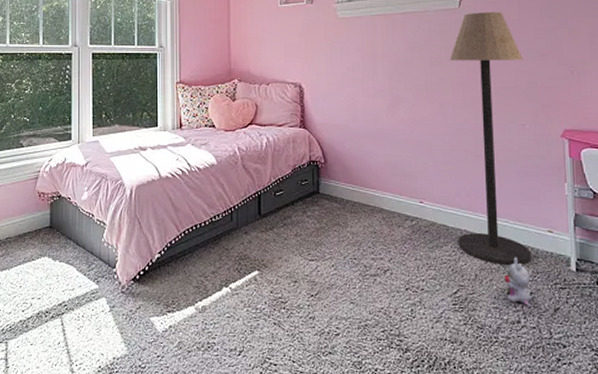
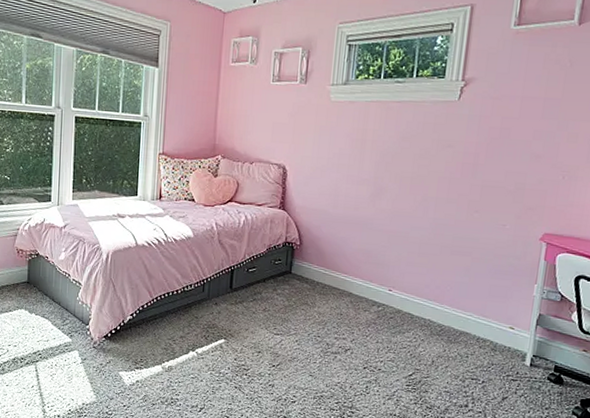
floor lamp: present [449,11,531,265] -> none [420,107,516,356]
plush toy: present [504,257,532,307] -> none [459,348,484,394]

